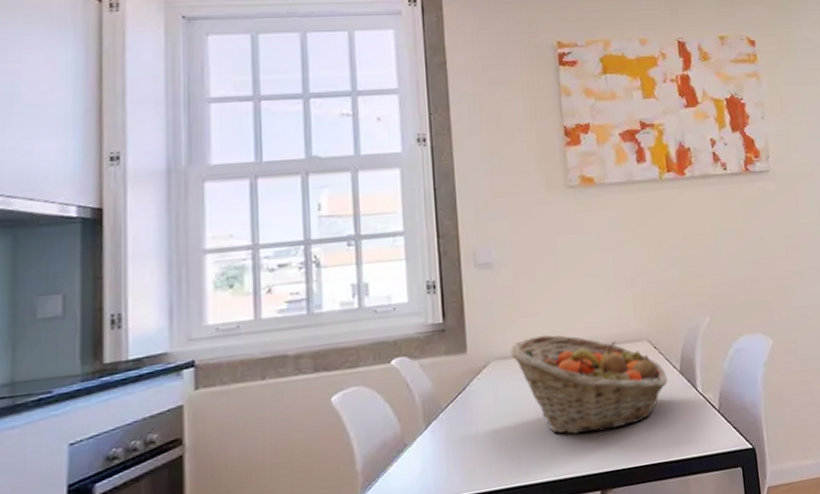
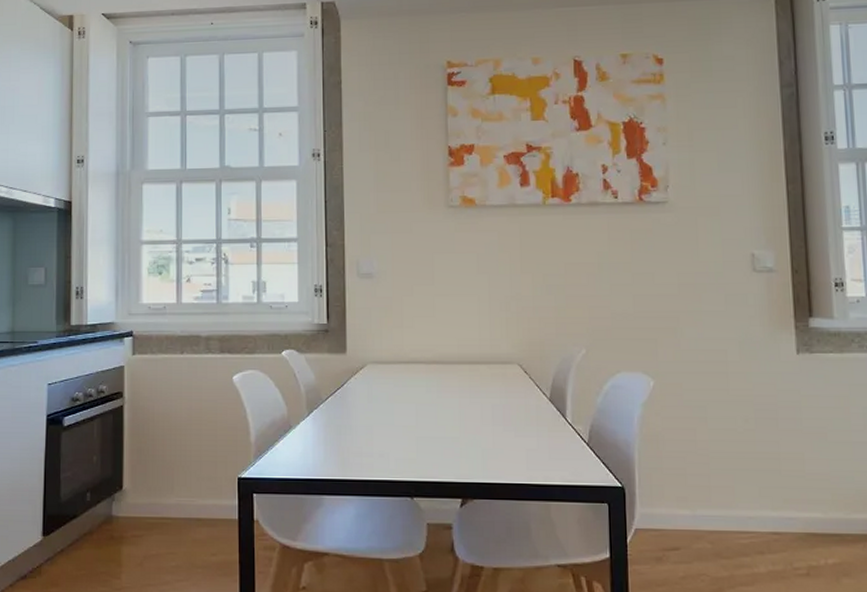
fruit basket: present [510,334,668,435] -> none [385,346,536,444]

